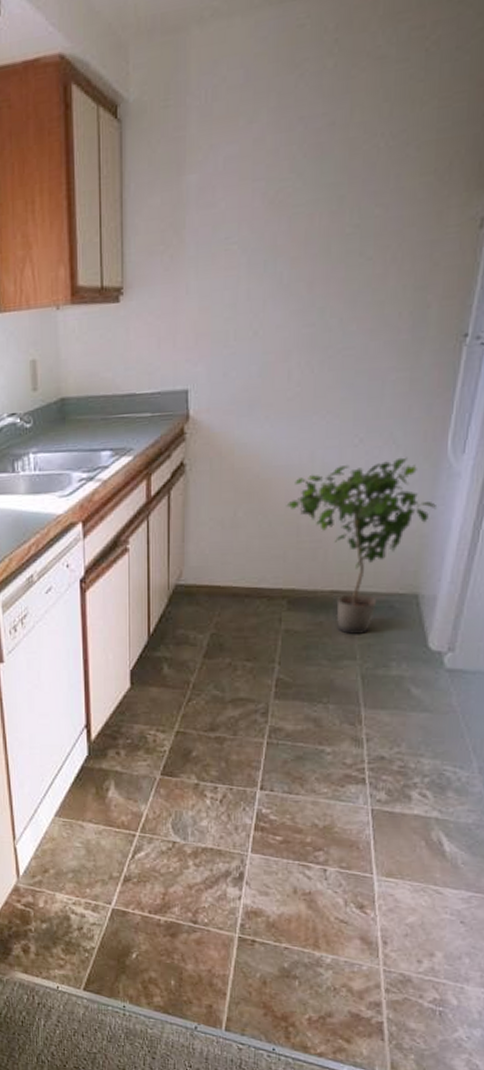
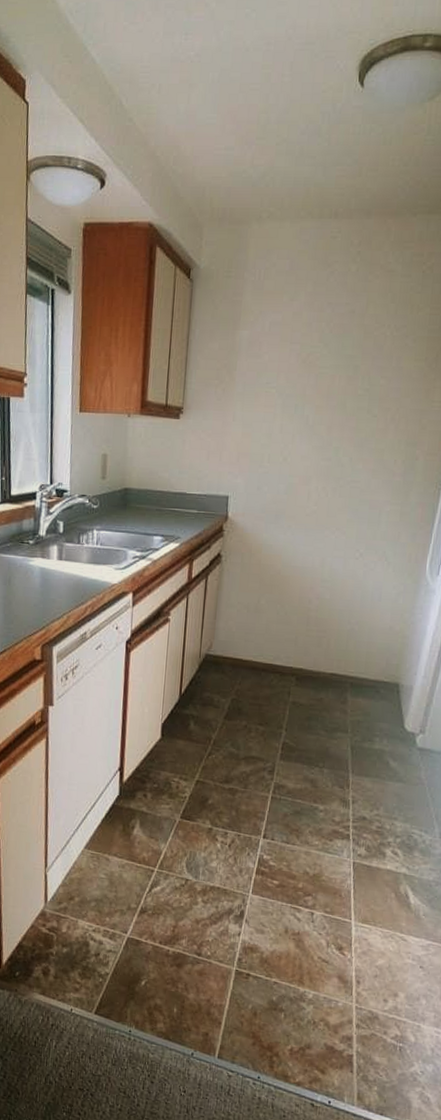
potted plant: present [286,457,436,634] -> none [300,572,416,712]

